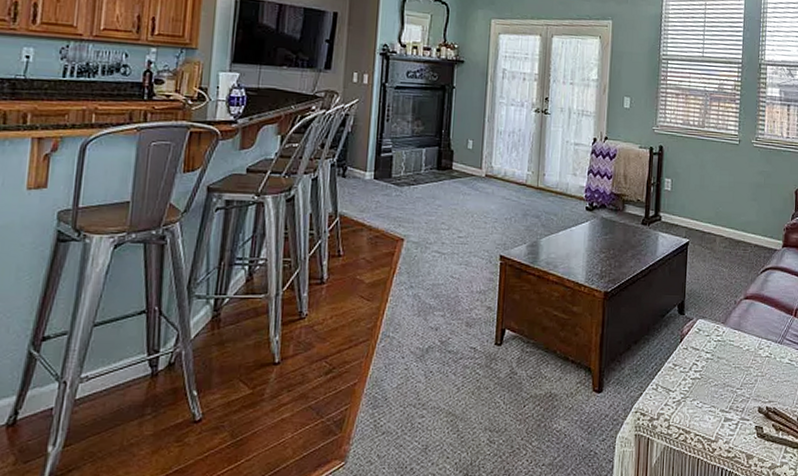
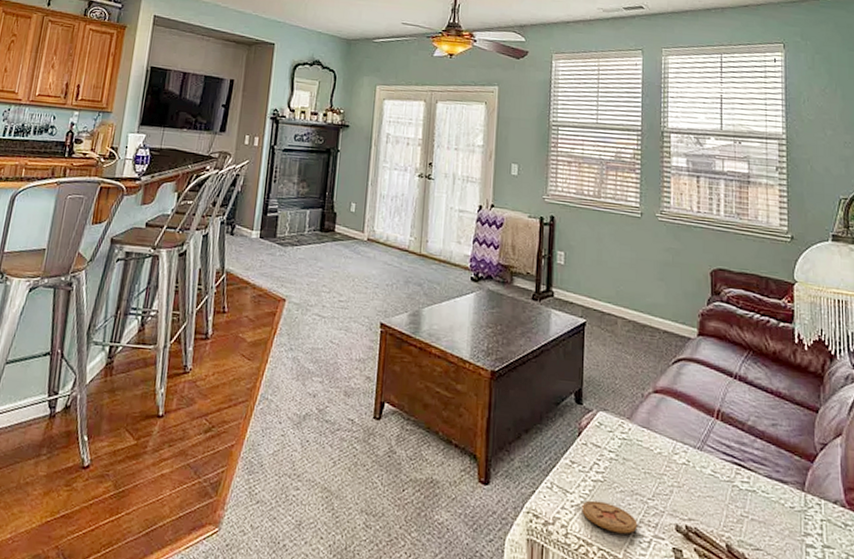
coaster: none [682,395,728,420] -> present [582,500,638,534]

